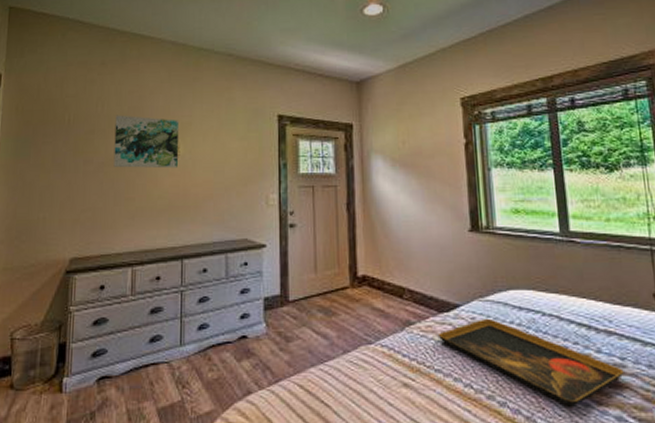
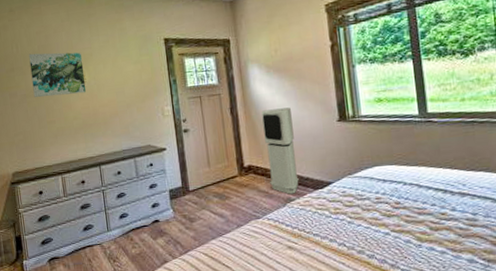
air purifier: none [383,209,421,316] -> present [262,107,299,194]
decorative tray: present [437,318,624,409] -> none [314,190,476,256]

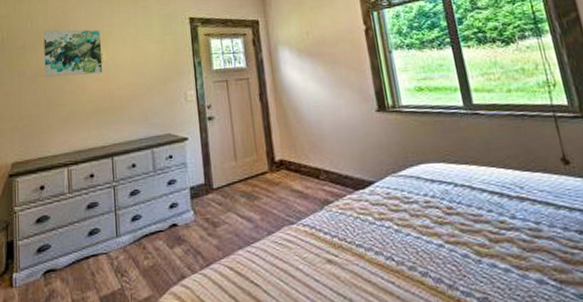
air purifier: present [262,107,299,194] -> none [293,95,337,195]

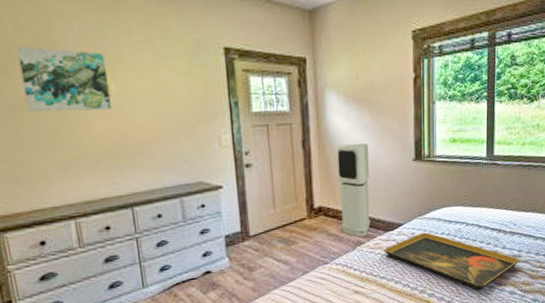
air purifier: none [293,95,337,195] -> present [337,143,371,237]
decorative tray: none [355,192,541,275] -> present [383,232,519,291]

